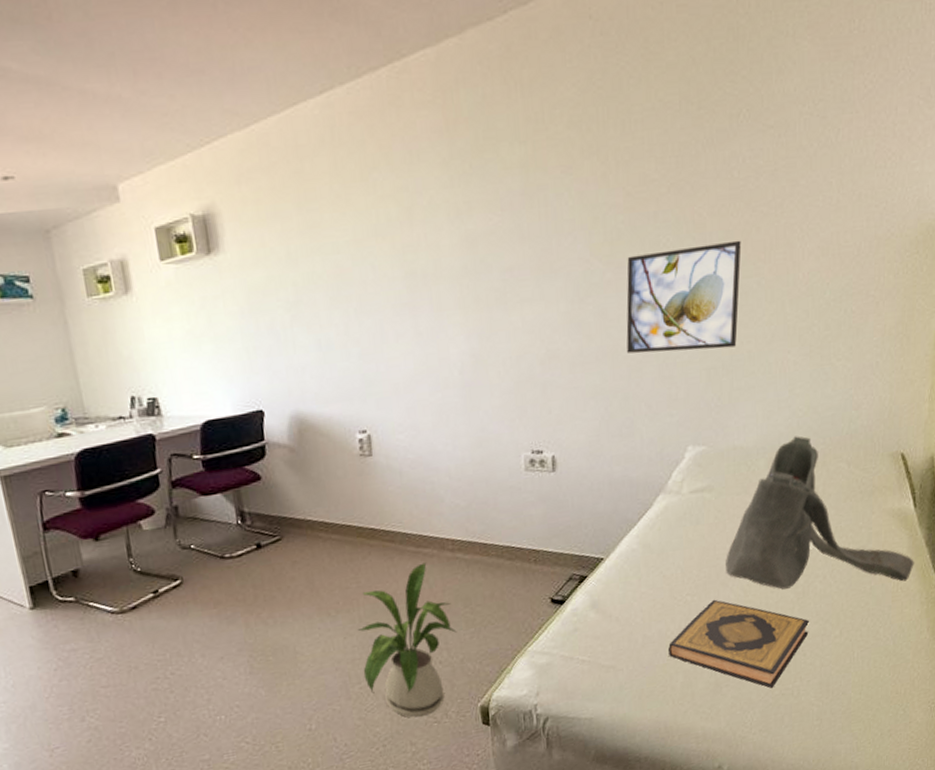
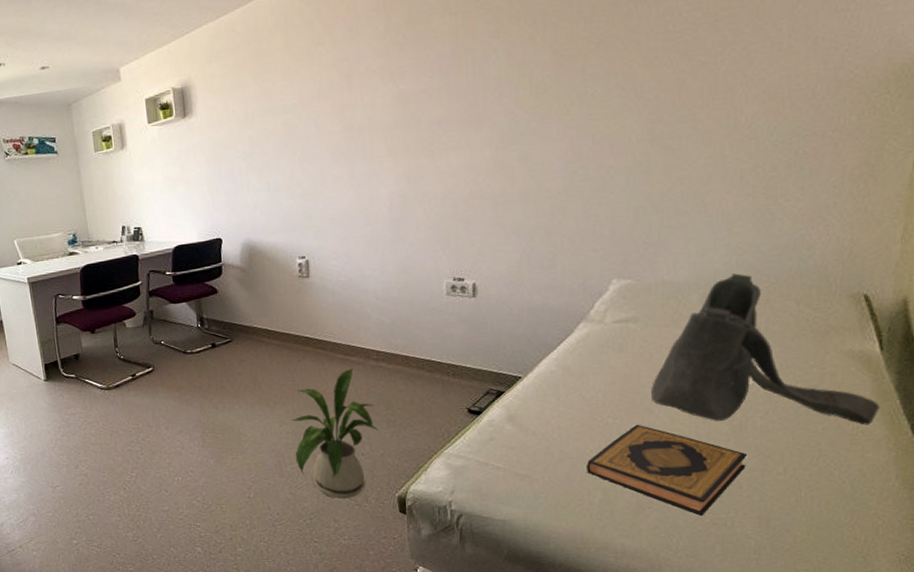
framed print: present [626,240,742,354] -> none [550,88,676,194]

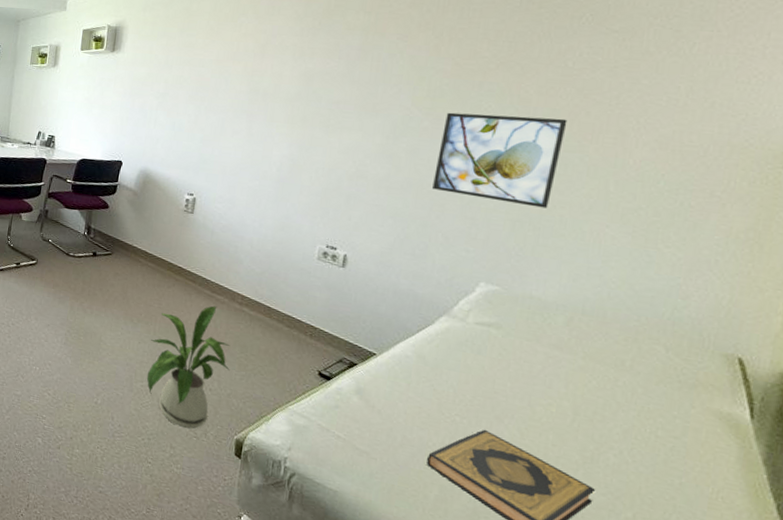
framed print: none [550,88,676,194] -> present [432,112,568,209]
shoulder bag: present [651,273,880,425] -> none [503,305,745,493]

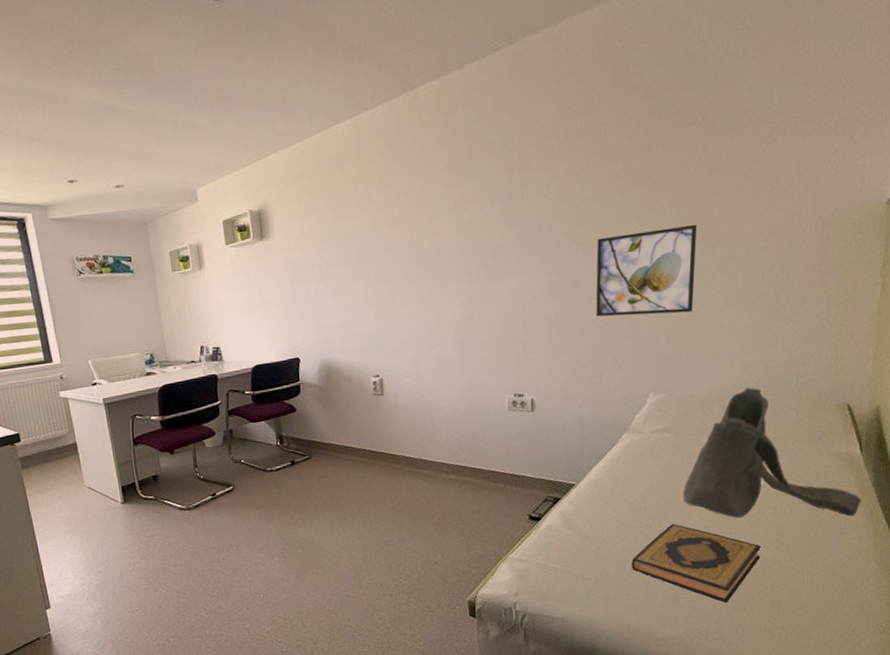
house plant: present [146,306,231,429] -> none [369,481,450,607]
shoulder bag: none [503,305,745,493] -> present [683,387,861,518]

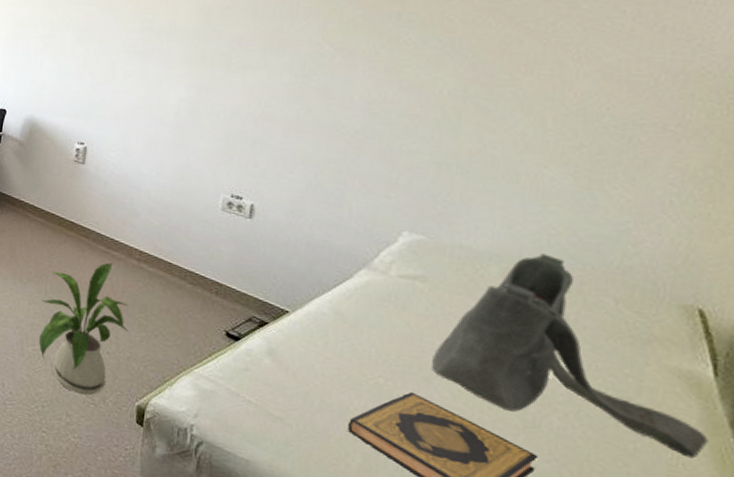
house plant: none [369,481,450,607] -> present [38,262,129,396]
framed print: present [596,224,697,317] -> none [347,46,498,149]

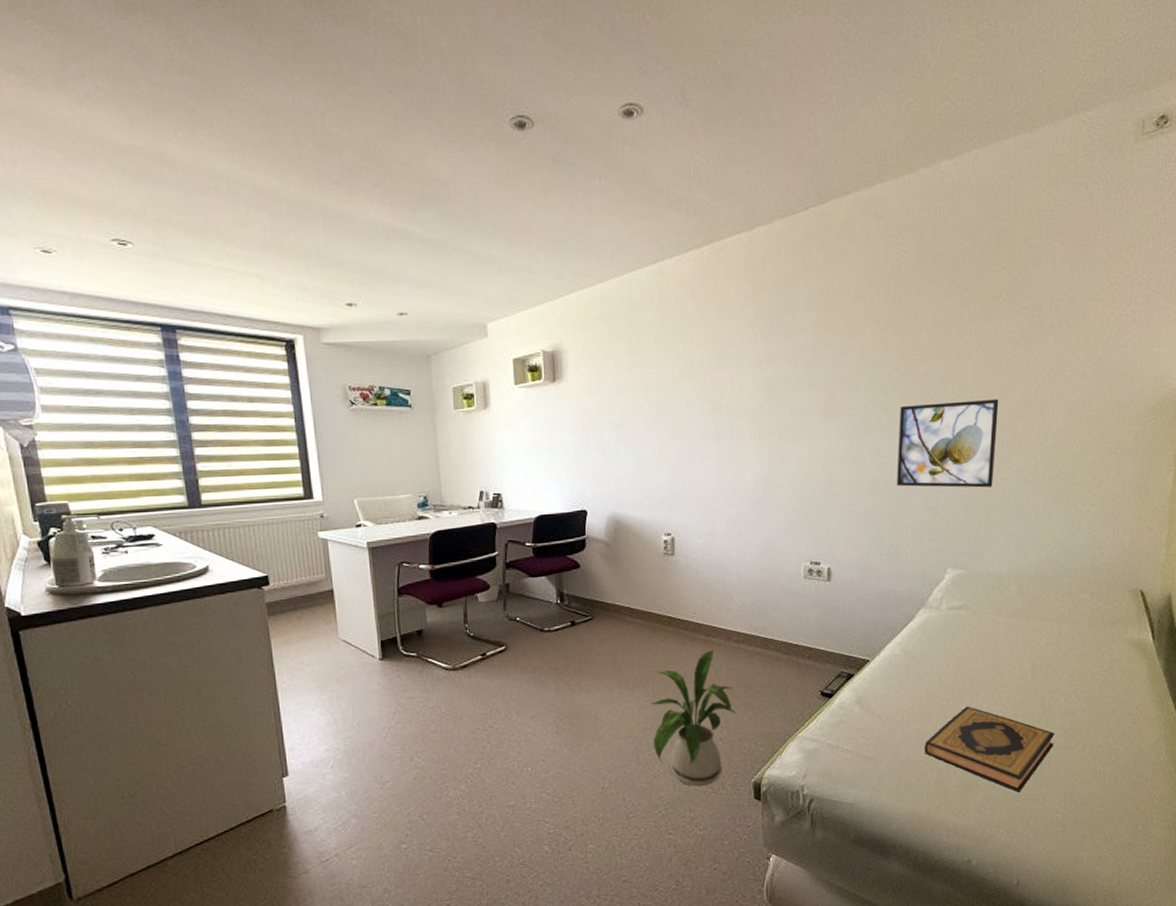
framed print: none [347,46,498,149] -> present [897,398,999,488]
shoulder bag: present [432,253,708,459] -> none [979,567,1153,706]

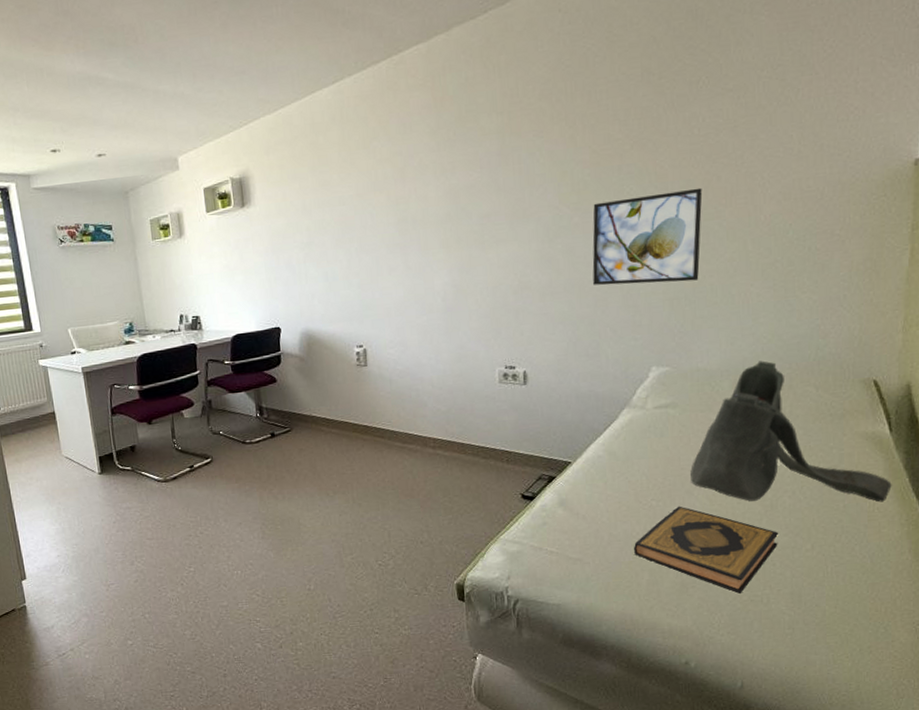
house plant: present [651,650,737,787] -> none [352,456,437,589]
shoulder bag: none [979,567,1153,706] -> present [690,360,892,503]

